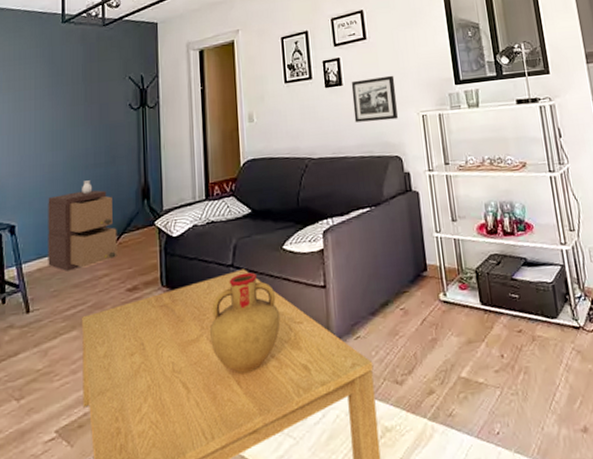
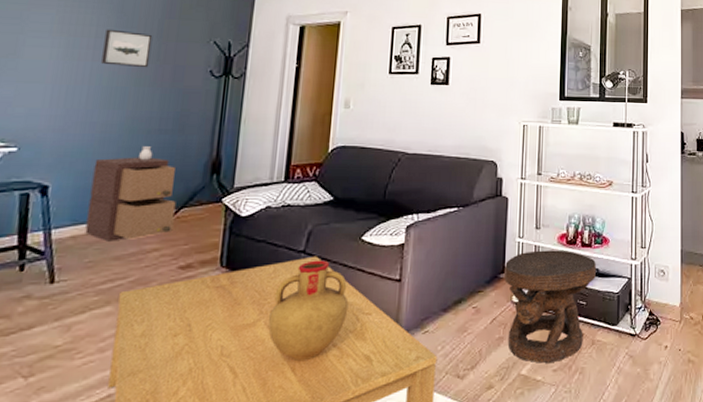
wall art: none [42,79,80,112] -> present [101,29,153,68]
picture frame: present [351,75,398,123] -> none [456,82,502,125]
side table: none [426,240,525,365] -> present [504,250,596,364]

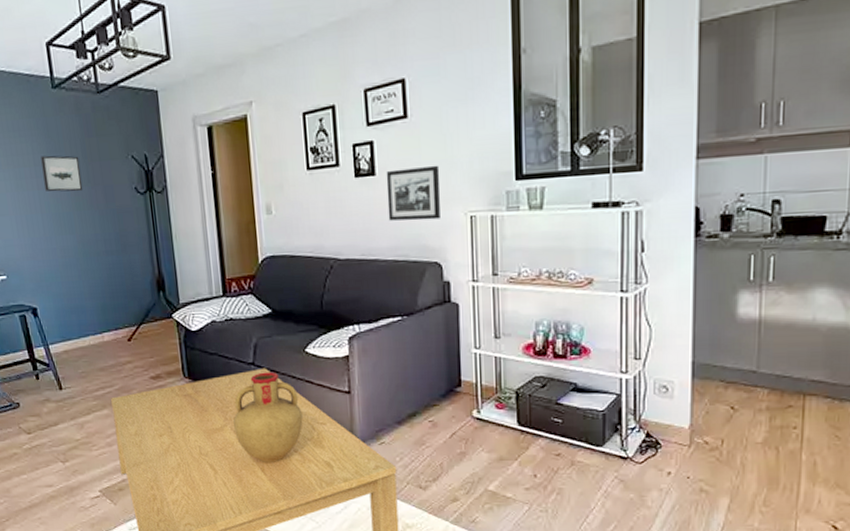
storage cabinet: present [85,146,176,242] -> none [64,268,139,355]
picture frame: none [456,82,502,125] -> present [386,165,441,221]
side table: present [504,250,596,364] -> none [461,361,573,482]

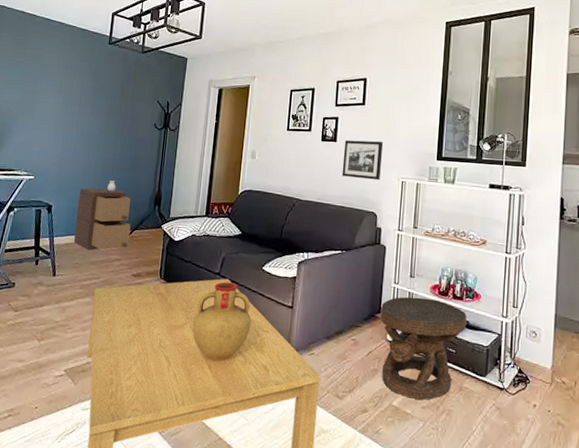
wall art: present [41,155,83,192] -> none [84,90,117,121]
storage cabinet: none [64,268,139,355] -> present [74,180,131,250]
side table: none [461,361,573,482] -> present [380,296,467,400]

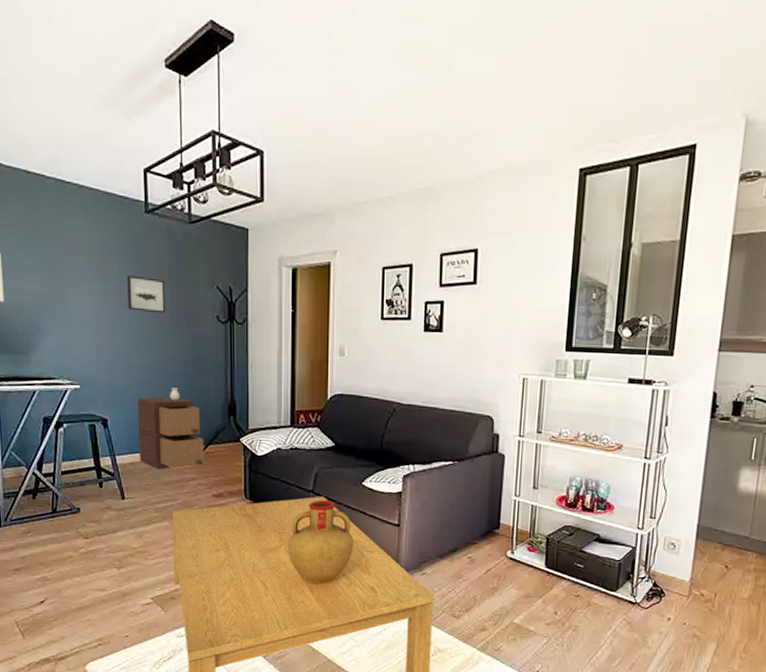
wall art: none [84,90,117,121] -> present [127,275,166,314]
picture frame: present [342,140,384,180] -> none [450,329,501,378]
side table: present [380,296,467,400] -> none [499,510,597,617]

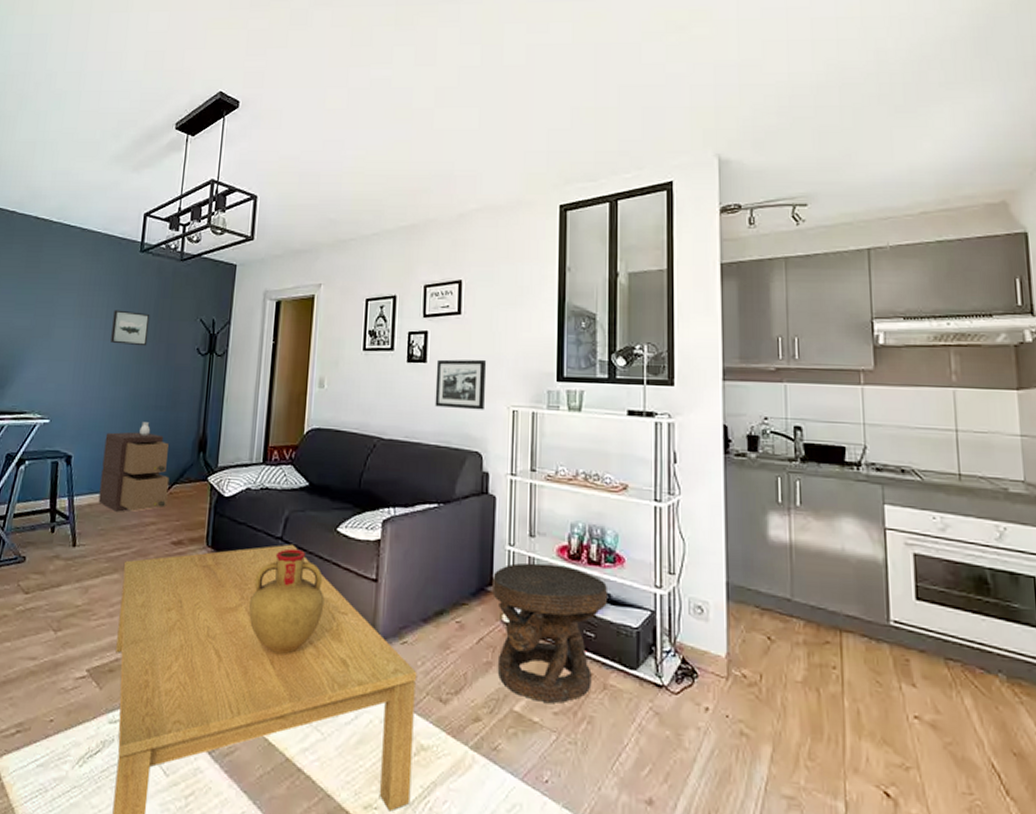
picture frame: none [450,329,501,378] -> present [435,359,487,410]
side table: none [499,510,597,617] -> present [493,562,607,704]

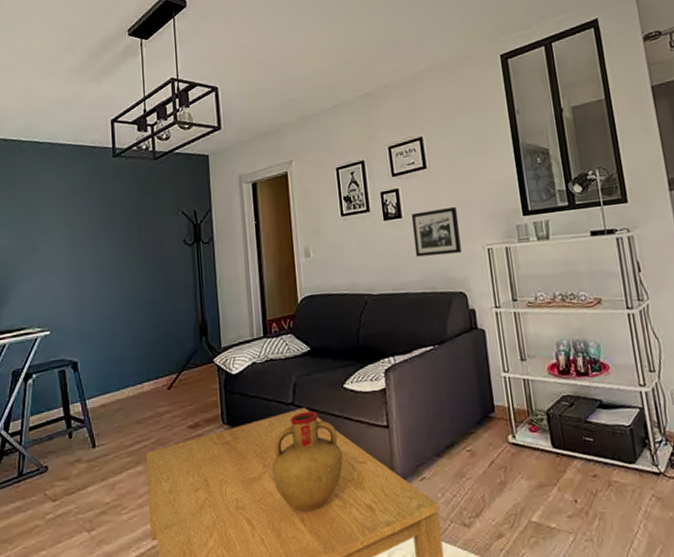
storage cabinet: present [98,422,169,512] -> none [108,317,178,407]
wall art: present [111,310,150,347] -> none [96,214,134,248]
side table: present [493,562,607,704] -> none [494,381,600,509]

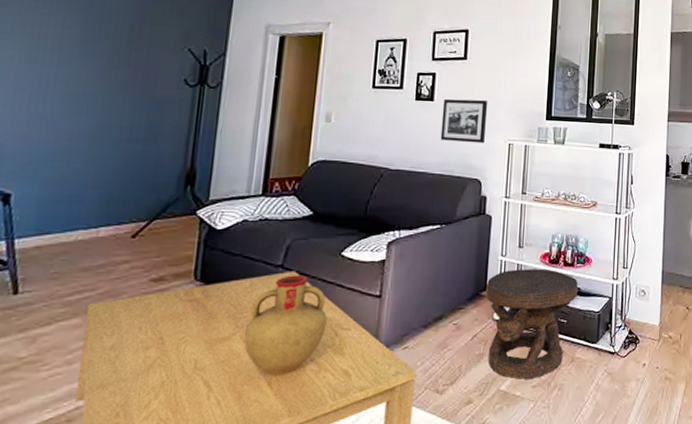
side table: none [494,381,600,509] -> present [486,269,578,380]

